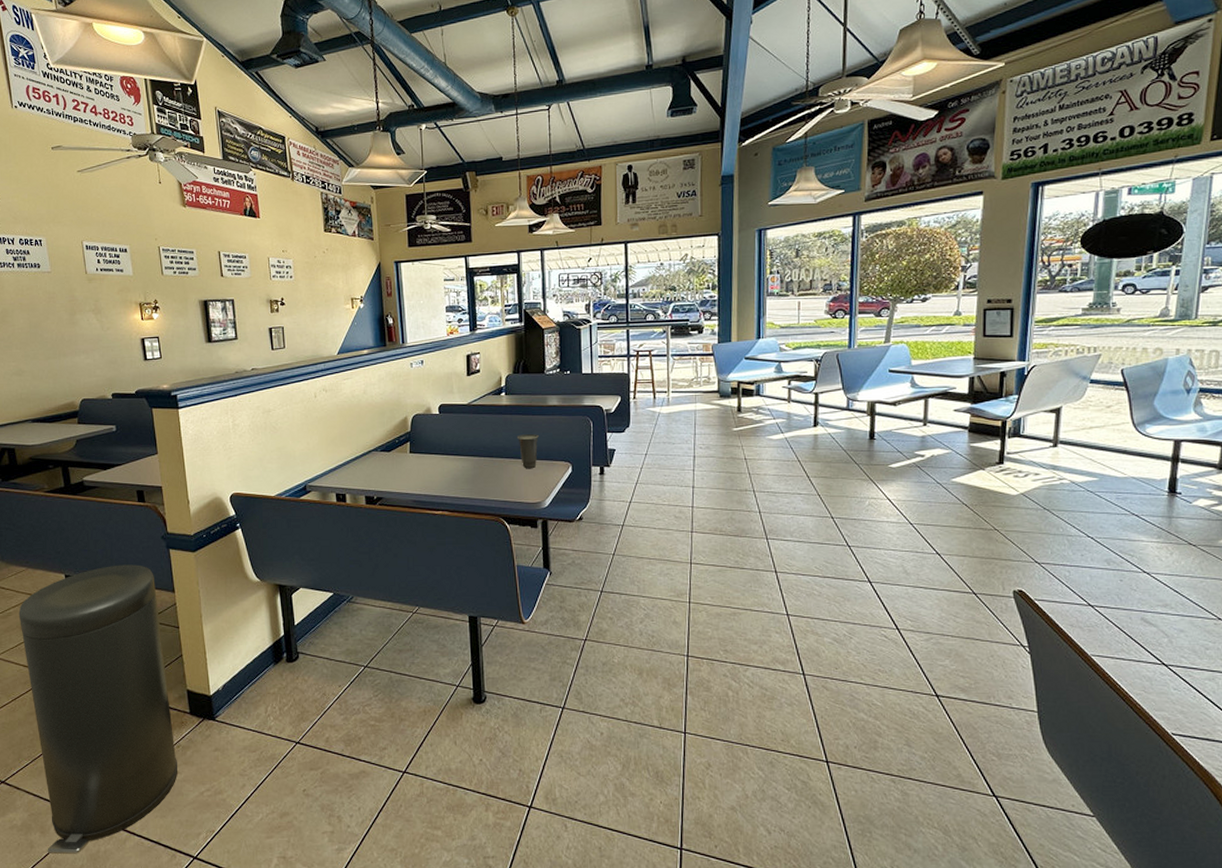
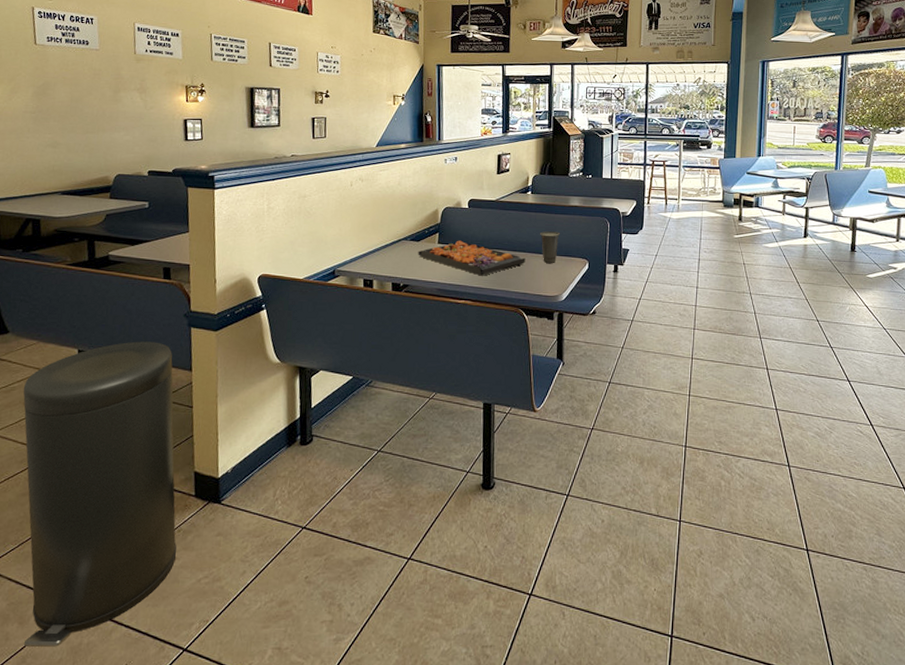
food tray: none [389,448,503,485] -> present [418,240,526,276]

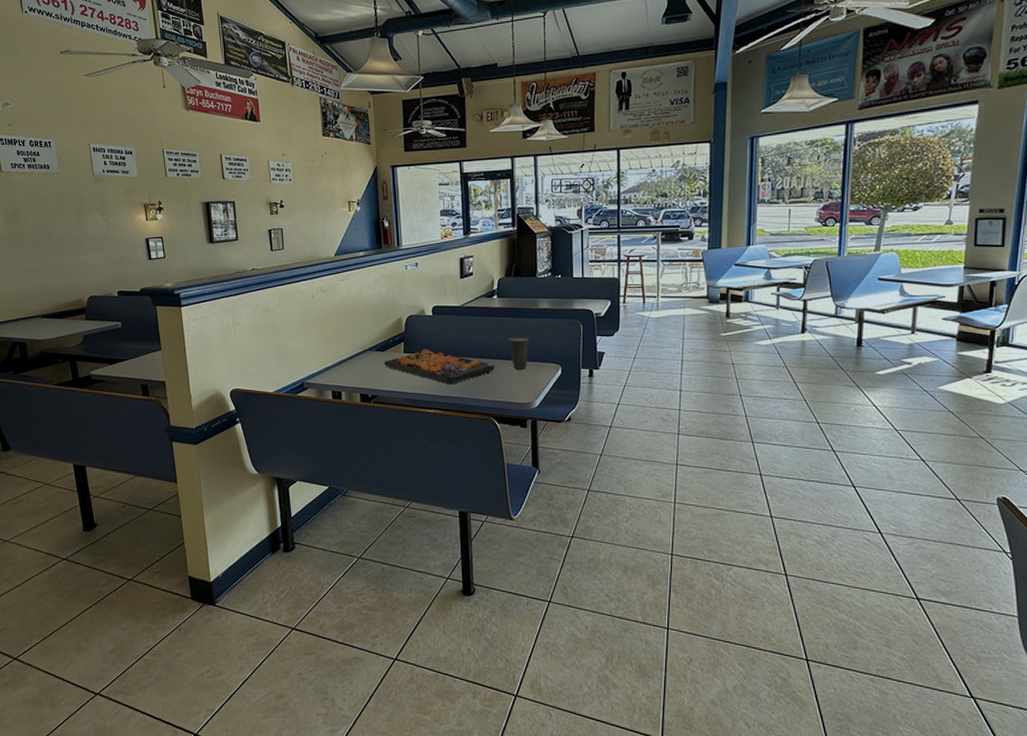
pedal bin: present [23,341,177,647] -> none [29,455,179,728]

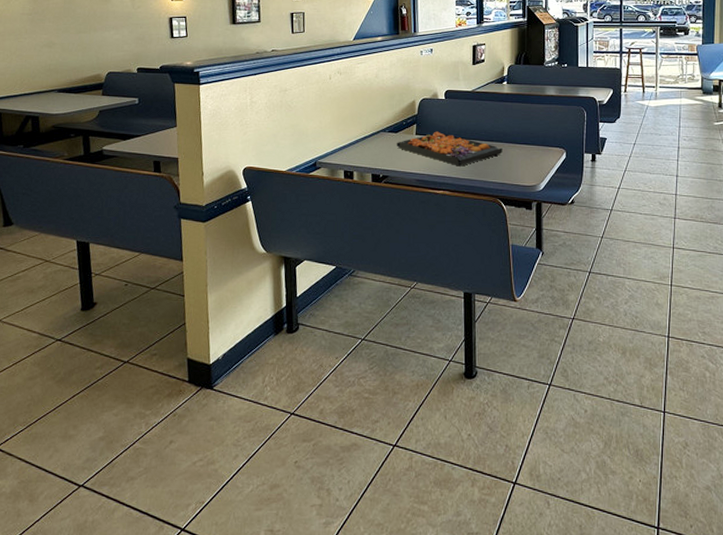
cup: present [508,336,530,369] -> none [516,121,536,153]

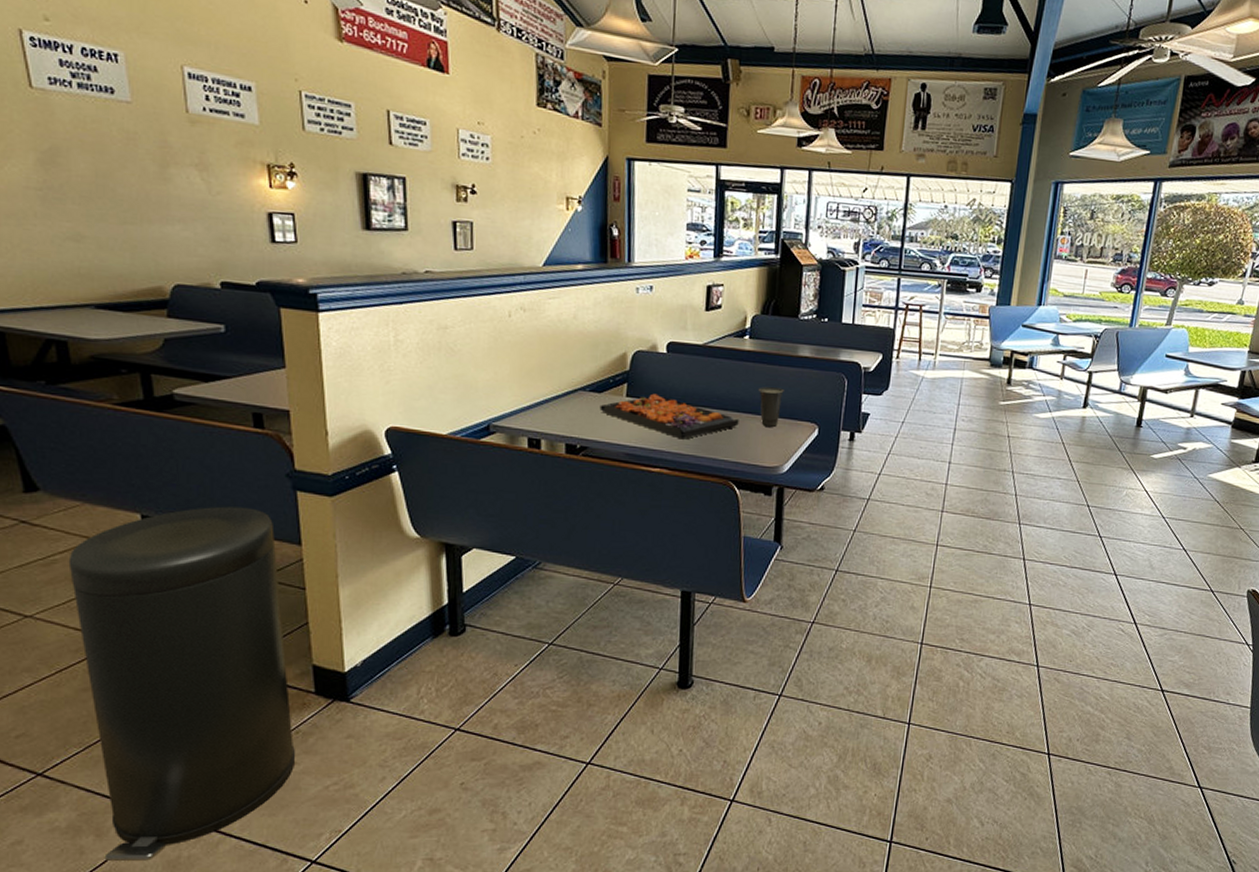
pedal bin: none [27,232,172,524] -> present [68,506,295,861]
cup: none [516,121,536,153] -> present [757,387,784,427]

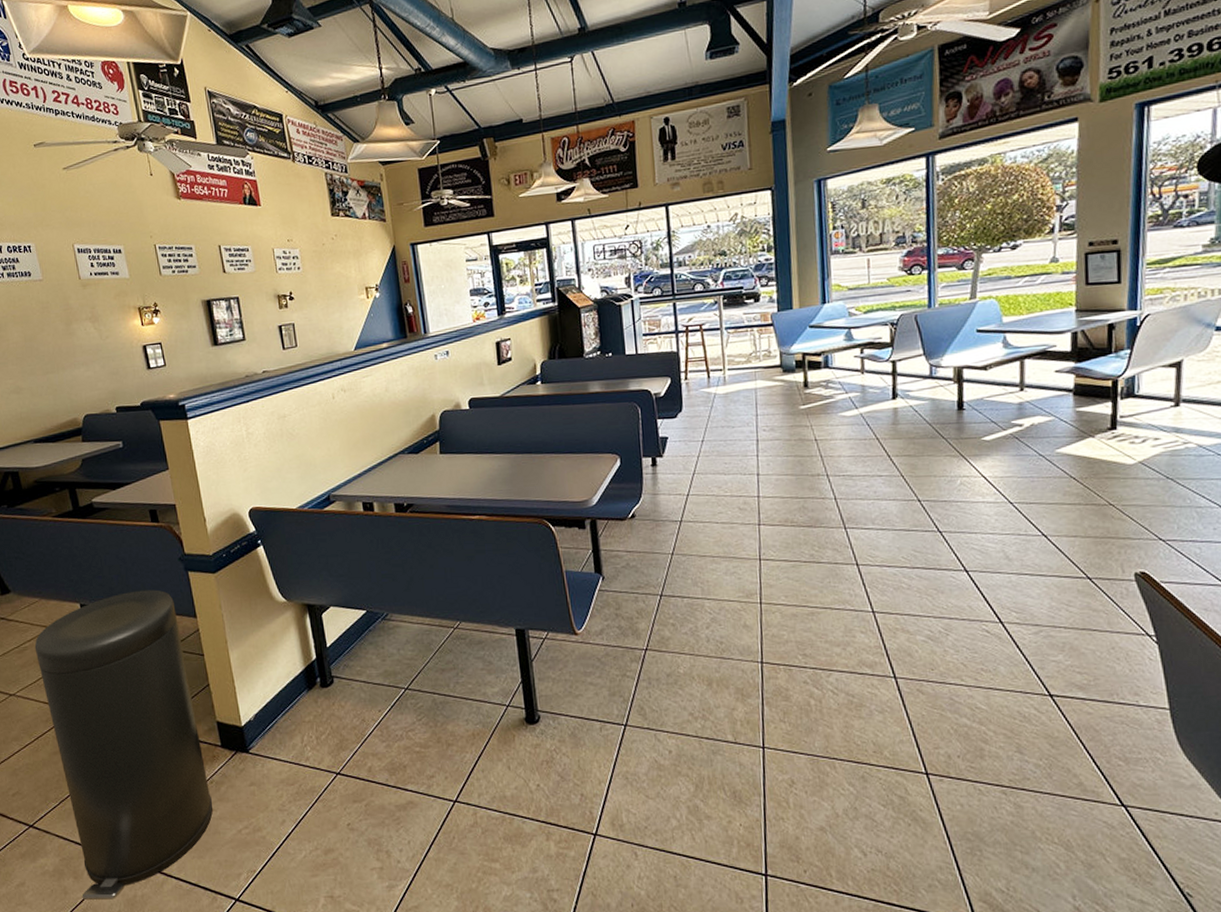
food tray: present [599,393,739,440] -> none [418,447,544,486]
cup: present [757,387,784,427] -> none [556,425,582,463]

